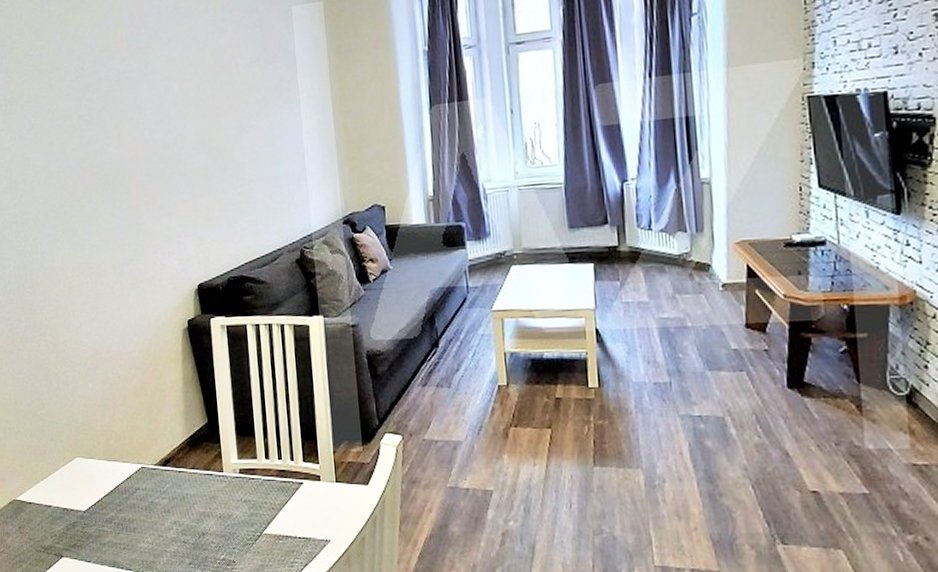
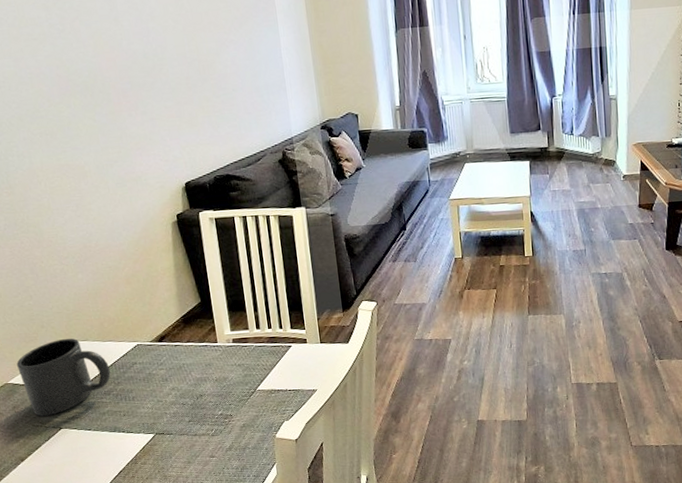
mug: none [25,454,114,541] -> present [16,338,111,416]

